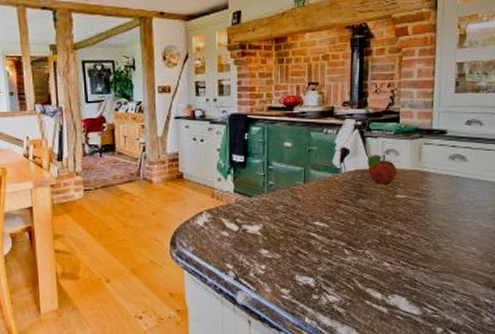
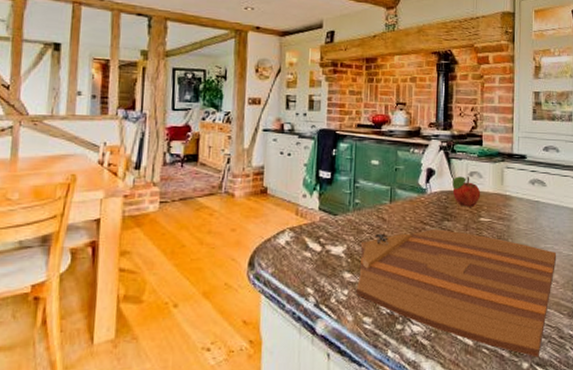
cutting board: none [274,207,476,323] -> present [357,229,557,358]

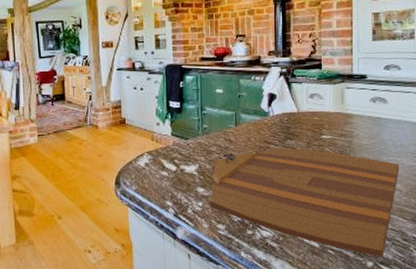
fruit: present [452,176,481,207] -> none [294,98,322,127]

